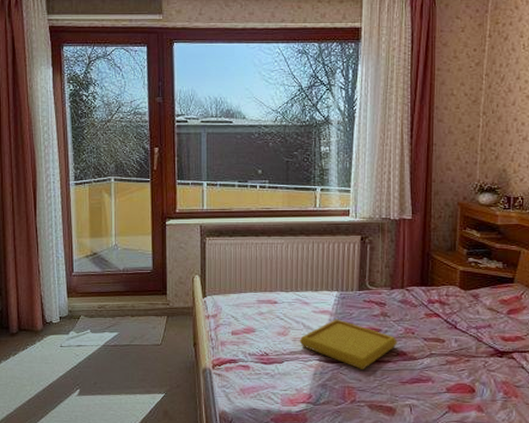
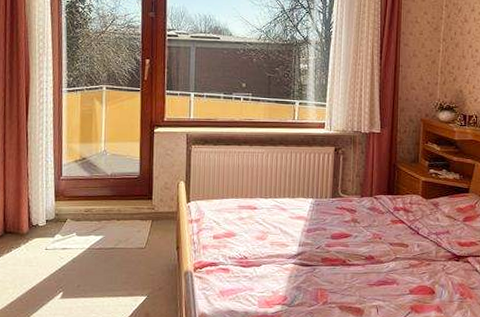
serving tray: present [299,319,397,369] -> none [276,224,366,272]

